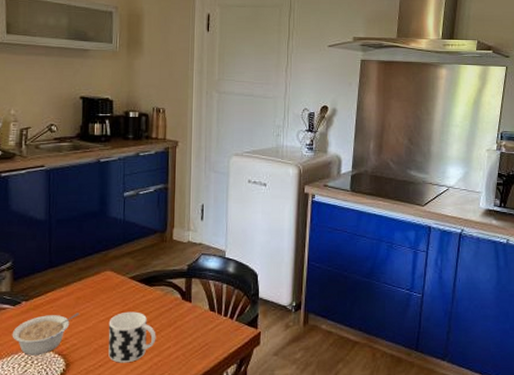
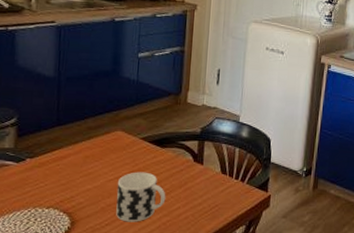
legume: present [12,313,79,356] -> none [14,171,87,213]

